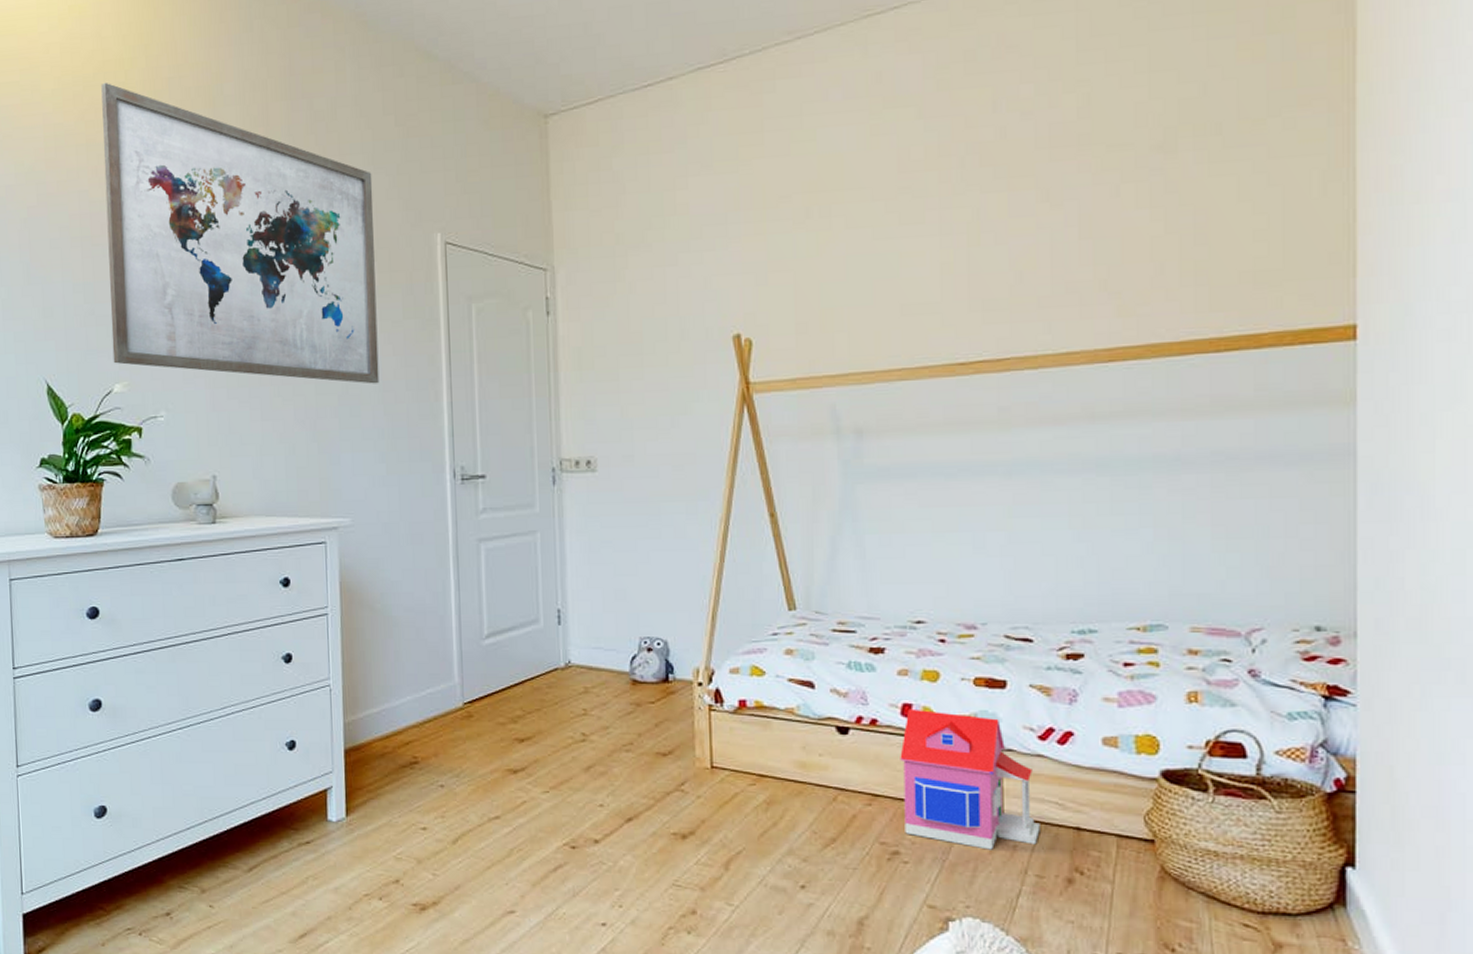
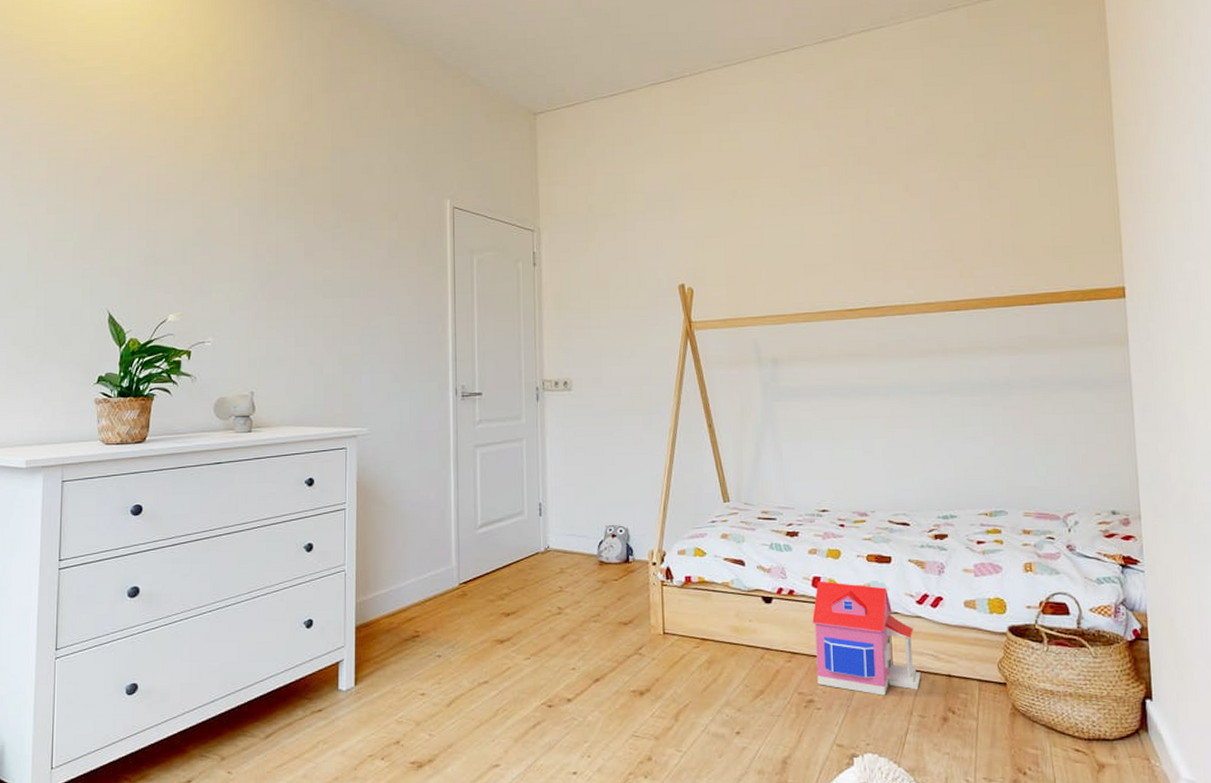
wall art: present [101,82,380,384] -> none [169,71,396,318]

